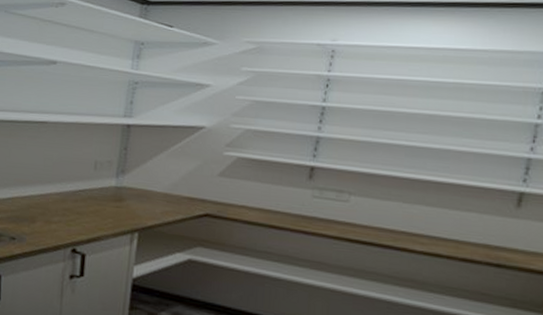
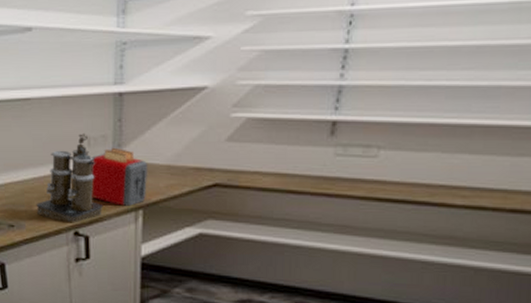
coffee maker: none [39,157,102,241] -> present [36,133,103,223]
toaster: none [92,172,147,229] -> present [91,147,148,206]

